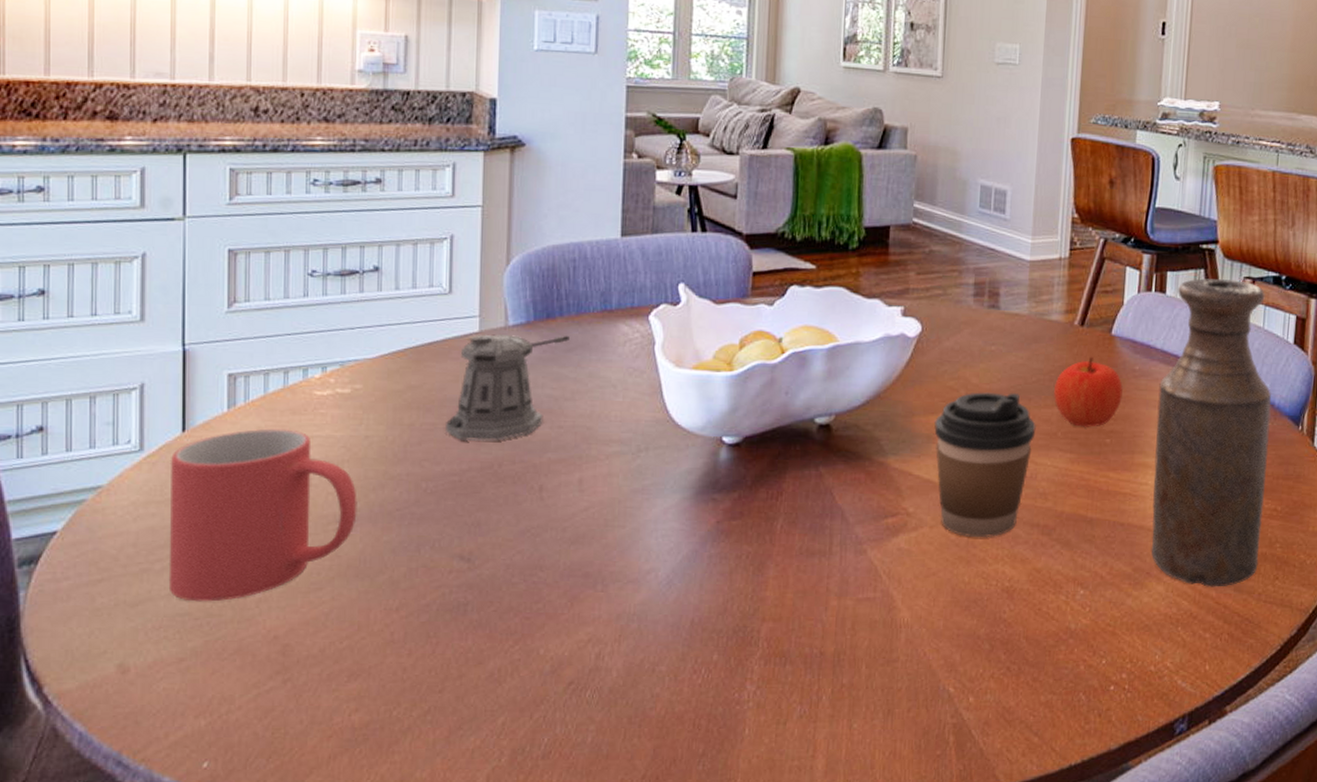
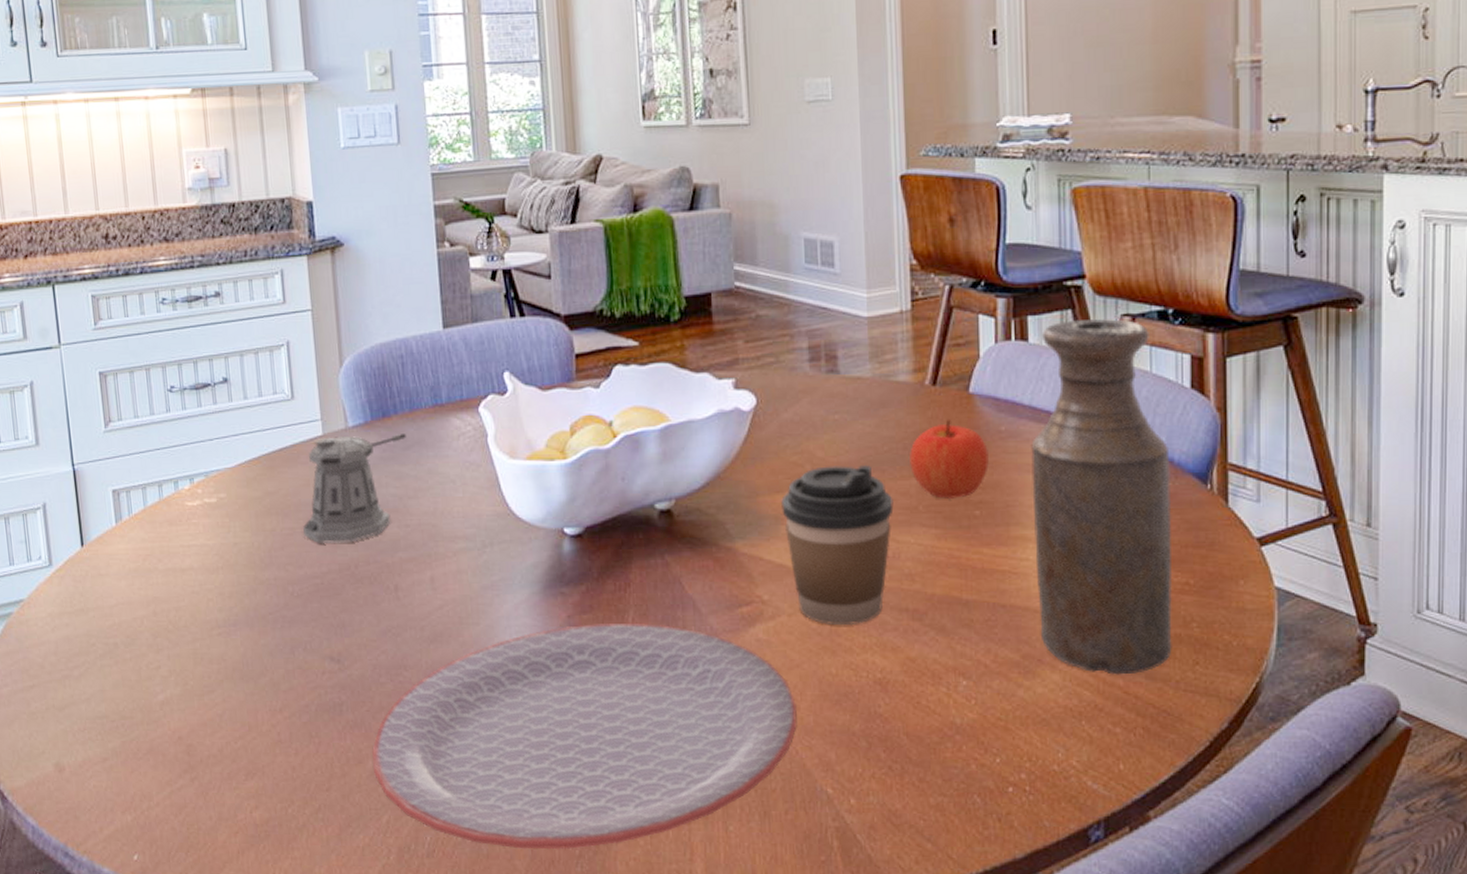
mug: present [169,428,357,602] -> none [74,540,236,705]
plate: none [493,530,930,749] -> present [371,624,798,850]

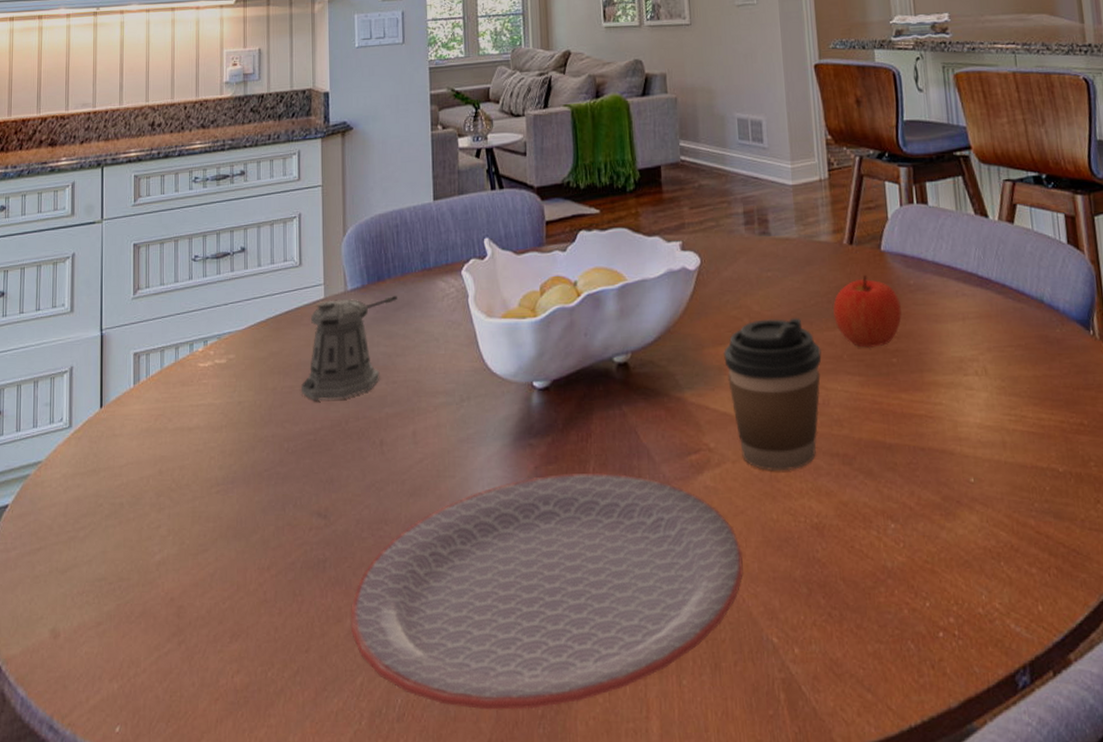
bottle: present [1031,319,1173,675] -> none [936,184,1075,515]

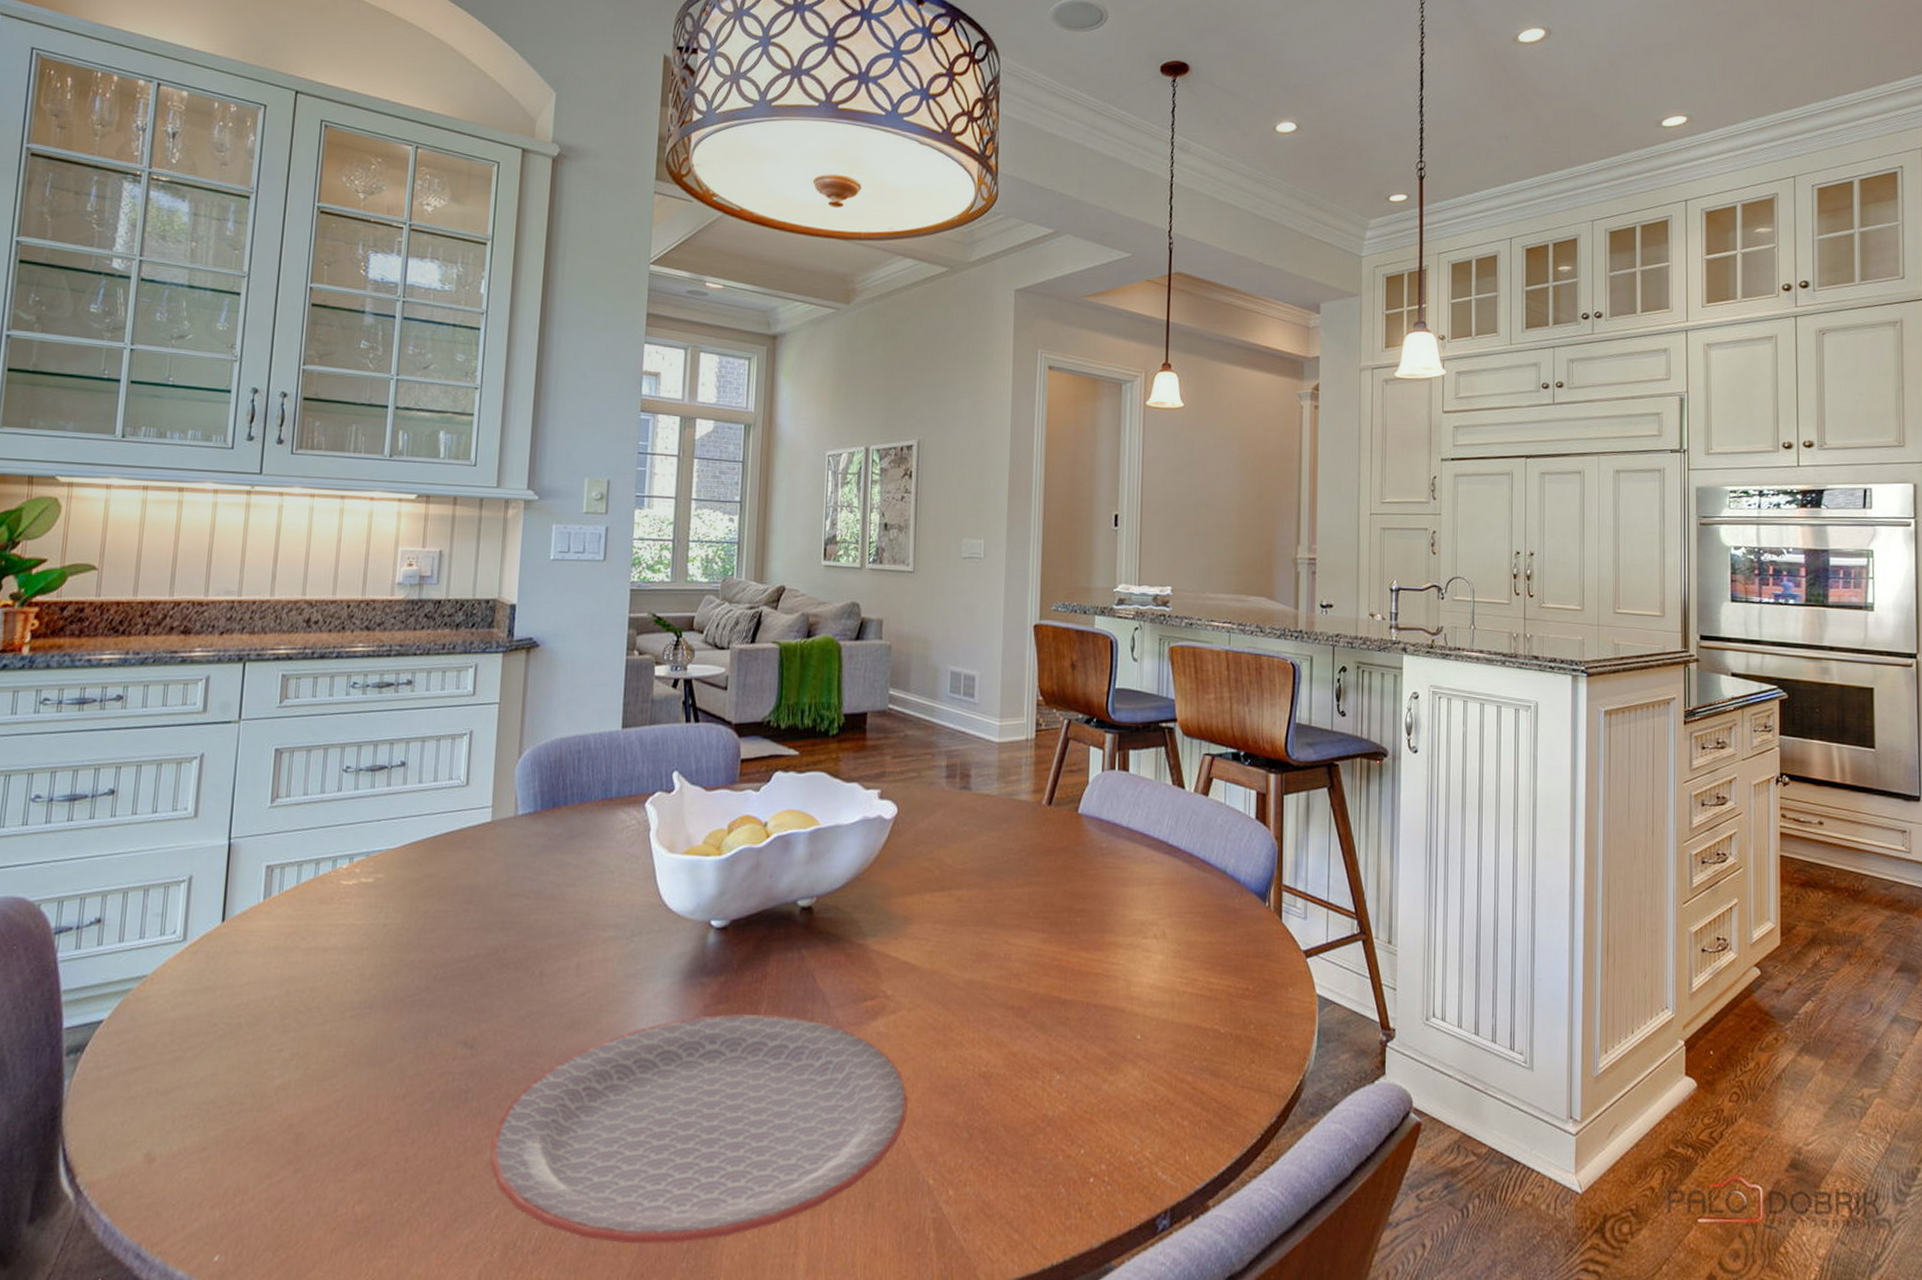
pepper shaker: present [302,296,397,402] -> none [457,823,573,928]
coffee cup: present [724,317,822,471] -> none [911,872,1008,1021]
apple: present [833,274,902,348] -> none [1025,835,1092,906]

